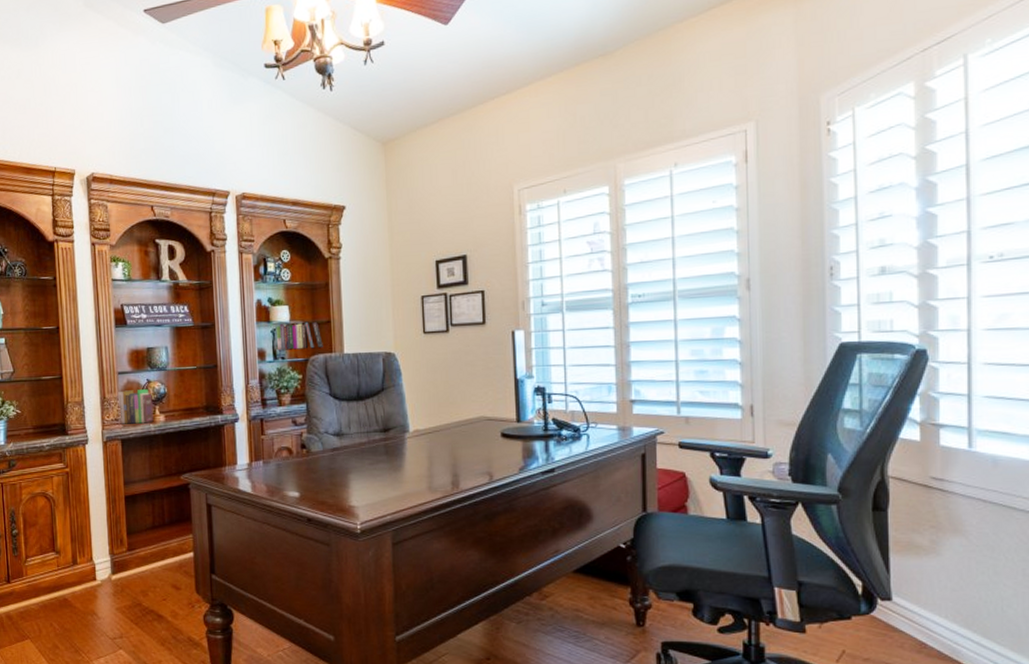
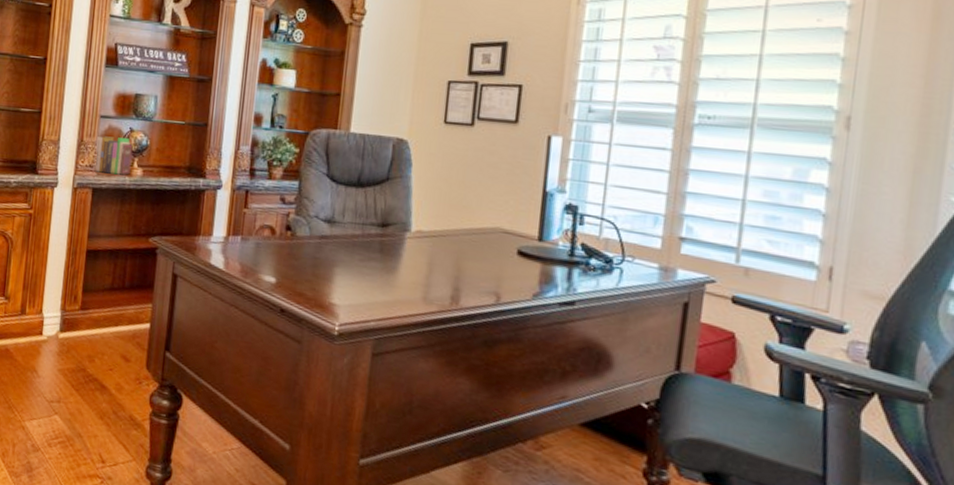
books: present [277,321,323,351] -> none [277,88,328,123]

